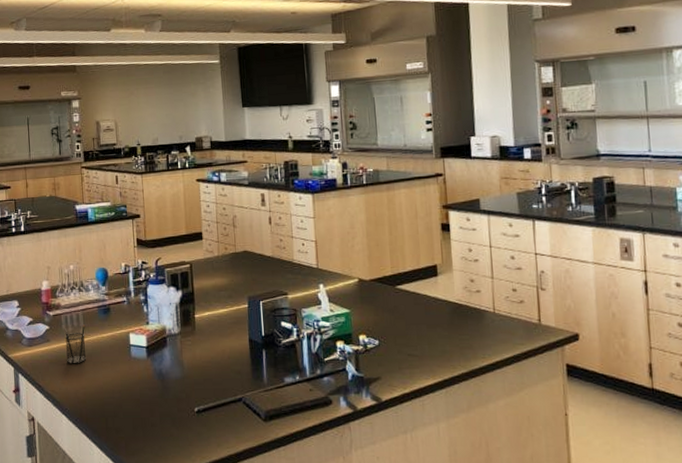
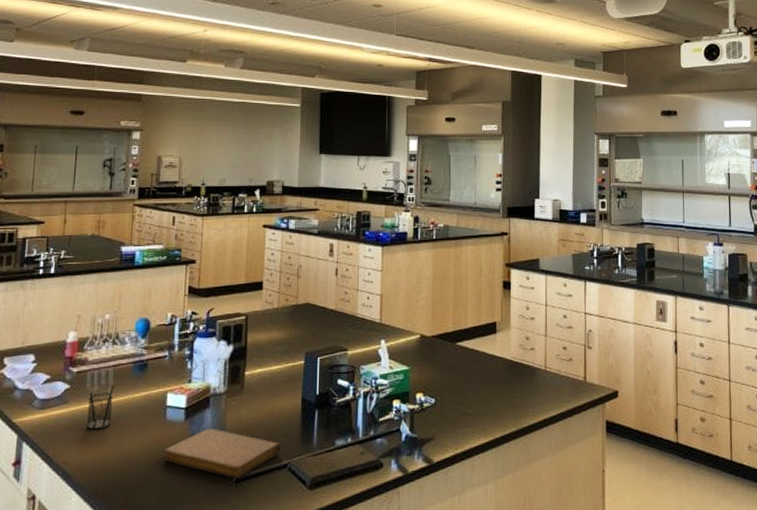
notebook: none [133,365,234,409] -> present [164,428,281,478]

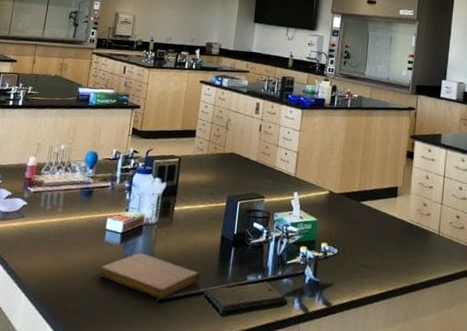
pencil holder: present [86,383,114,430] -> none [37,204,64,243]

